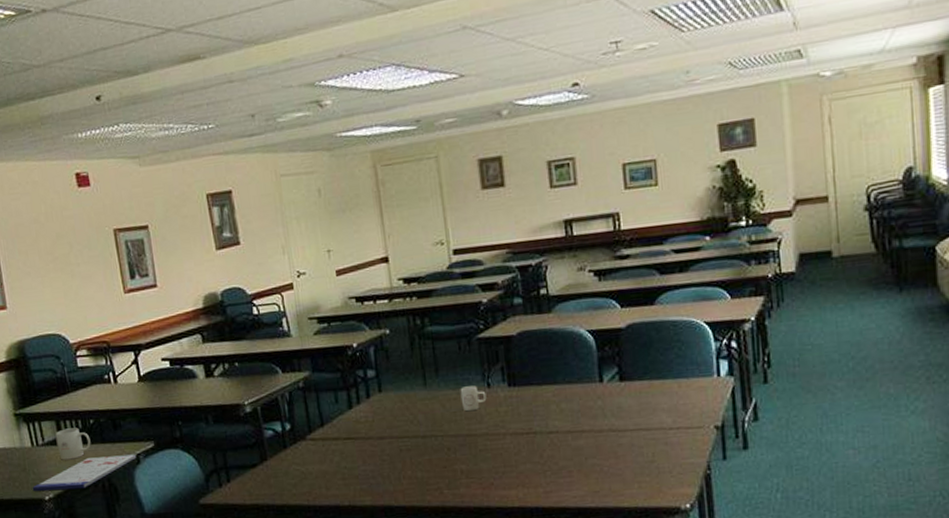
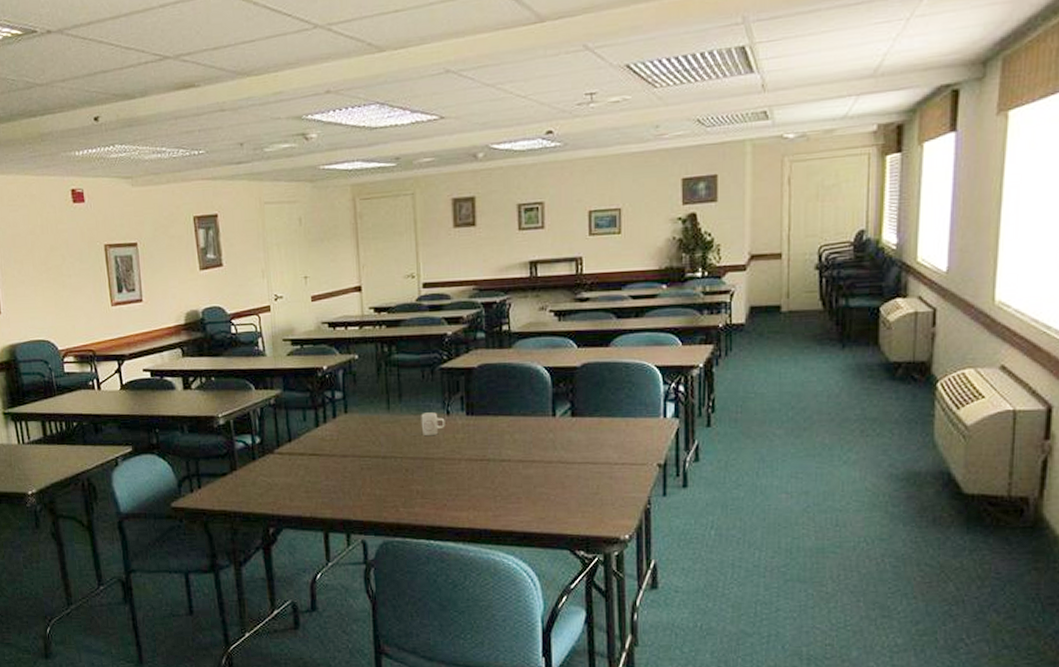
notepad: present [32,454,137,491] -> none [16,457,115,486]
mug: present [55,427,91,460] -> none [40,429,73,459]

